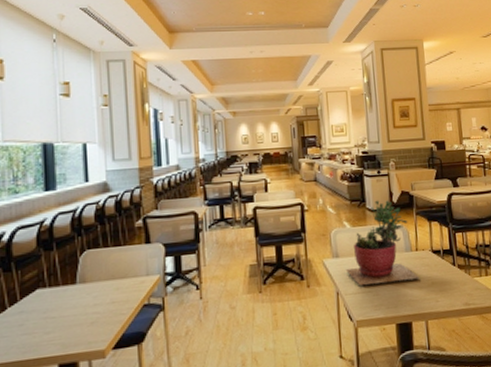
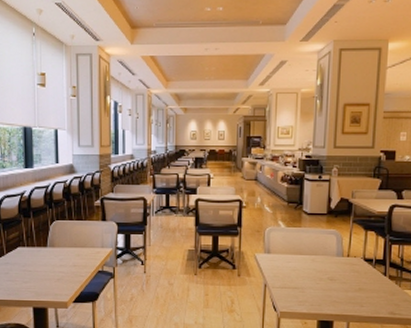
succulent plant: present [345,200,420,285] -> none [275,204,348,284]

